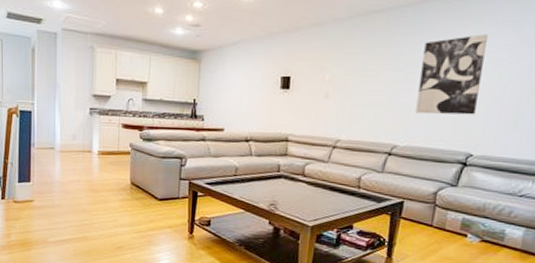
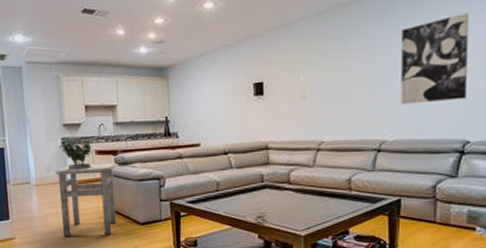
side table: none [80,136,141,206] -> present [55,163,117,238]
potted plant: none [87,108,119,141] -> present [59,136,93,170]

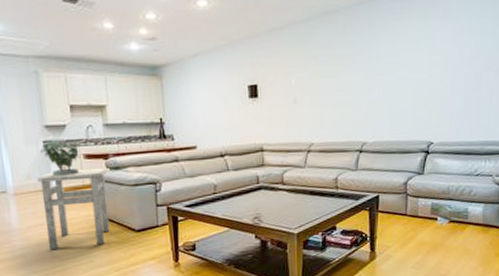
wall art: present [401,13,468,105] -> none [379,27,432,109]

